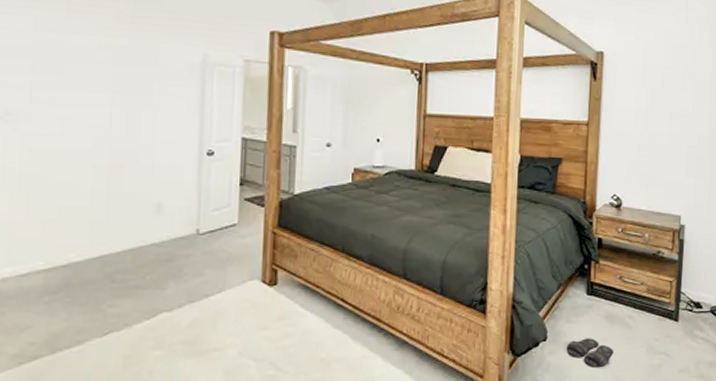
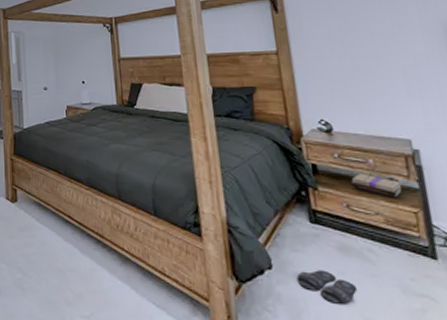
books: none [626,247,666,269] -> present [350,174,402,198]

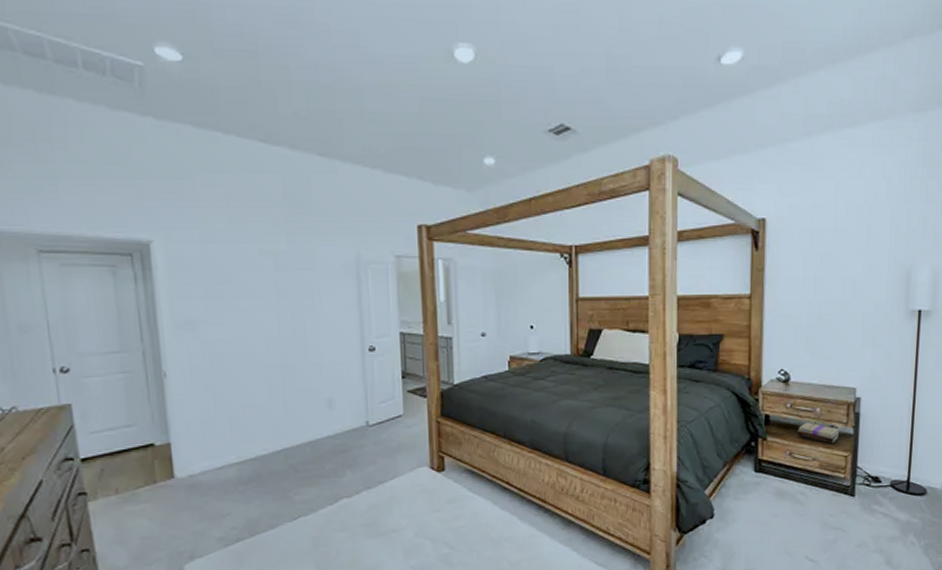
slippers: present [296,270,356,304] -> none [735,514,784,543]

